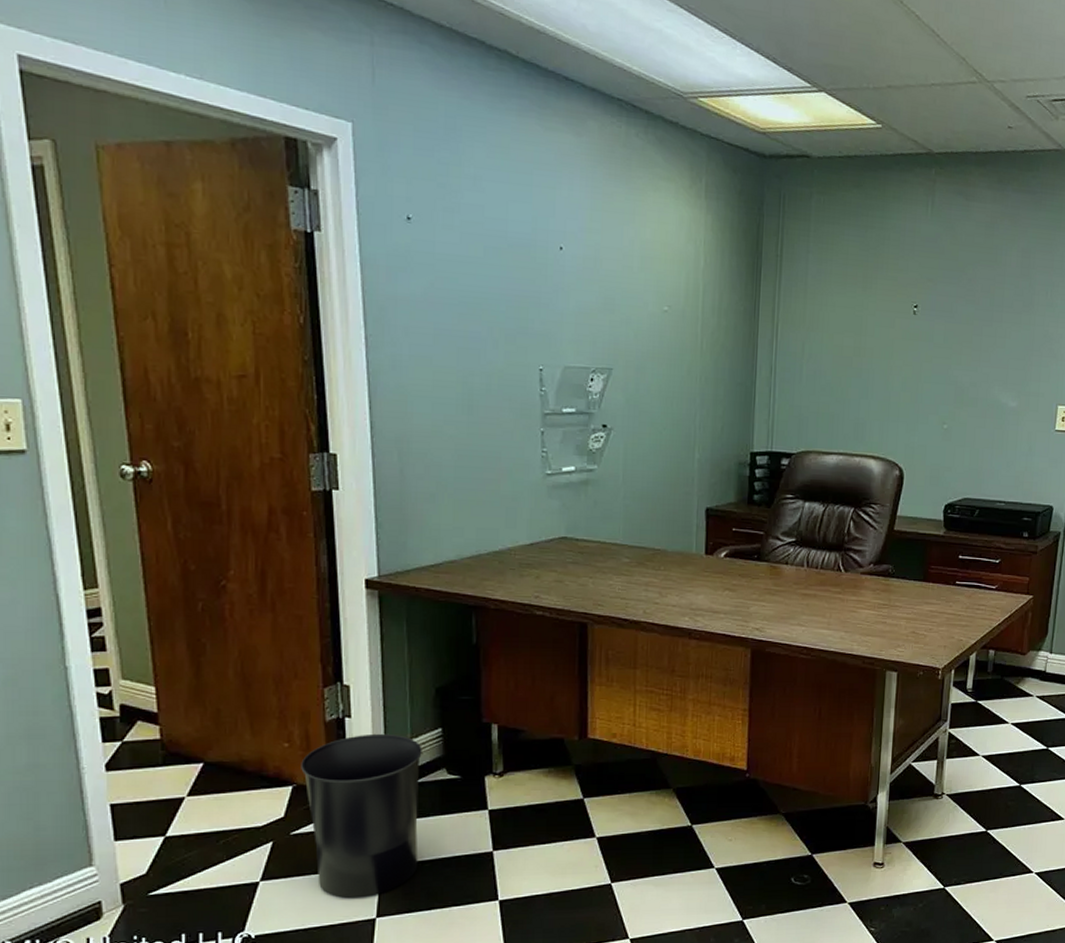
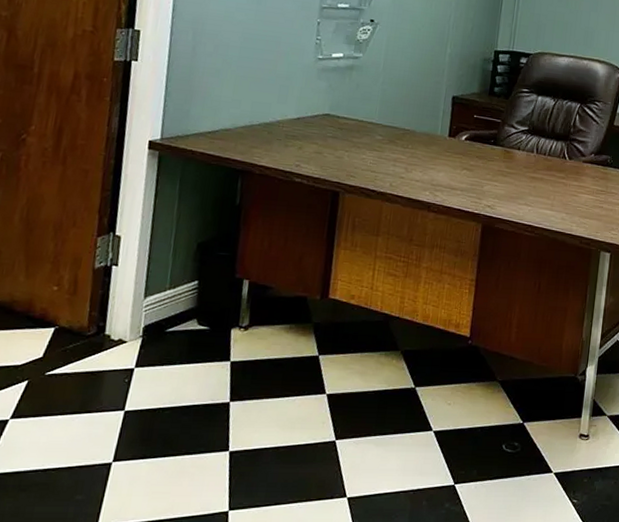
waste bin: present [301,733,422,898] -> none [64,282,178,440]

